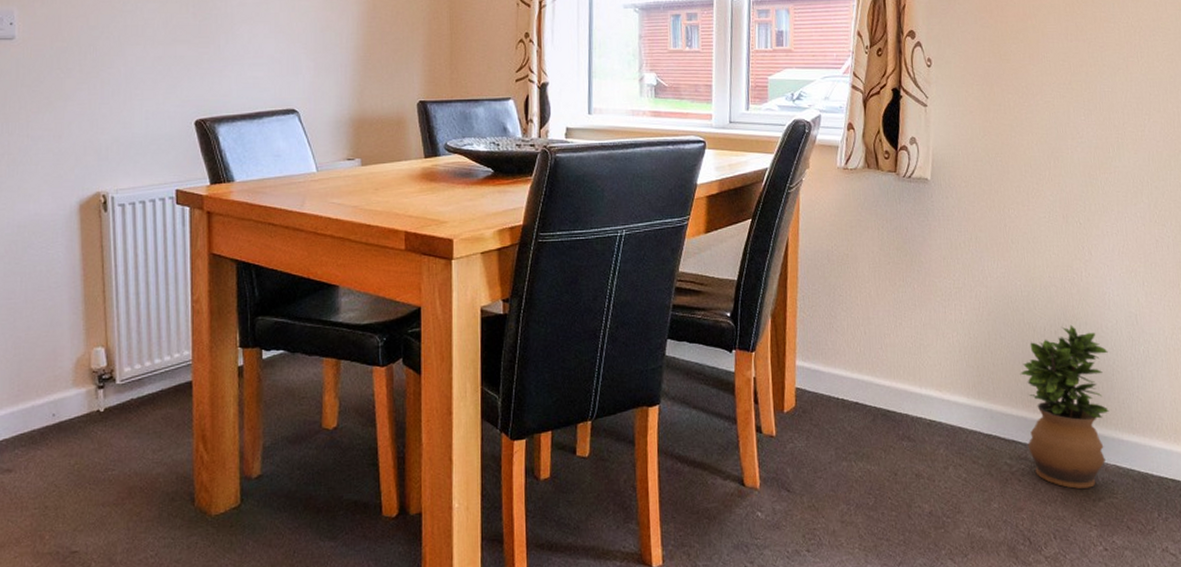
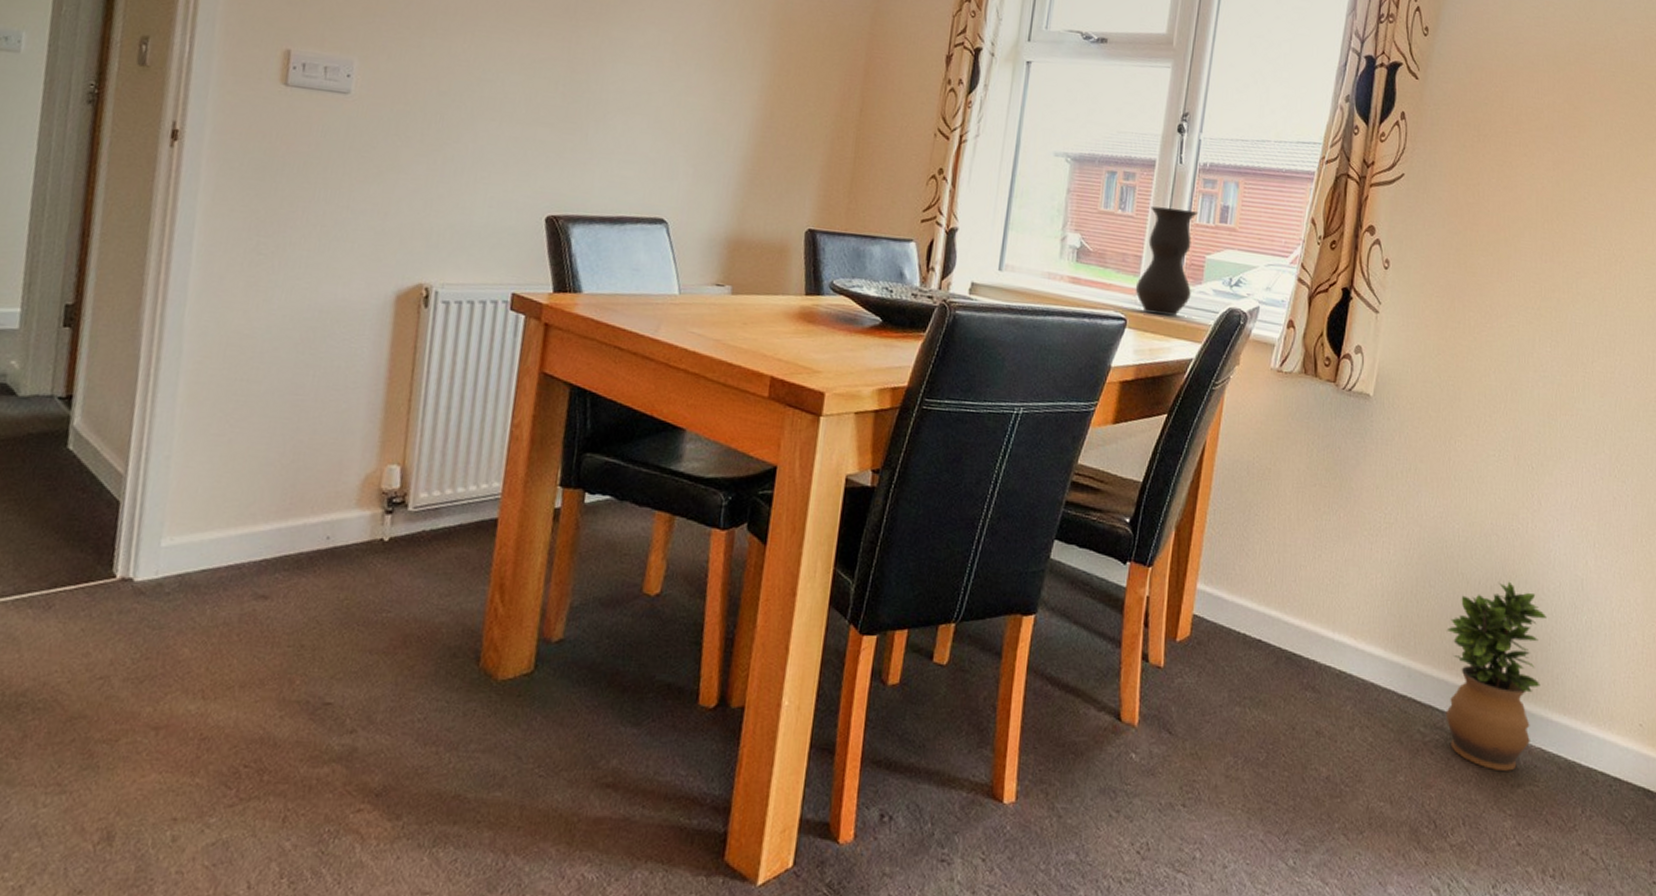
vase: none [709,40,759,134] -> present [1135,206,1199,316]

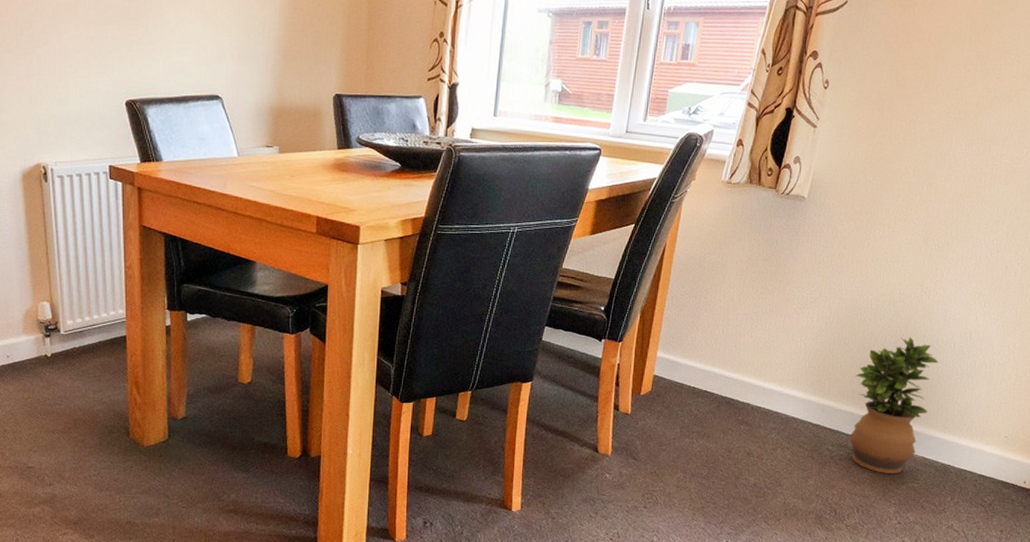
vase: present [1135,206,1199,316] -> none [608,50,663,143]

